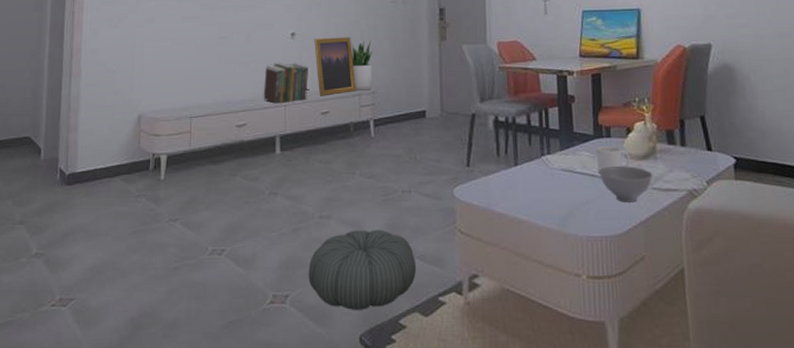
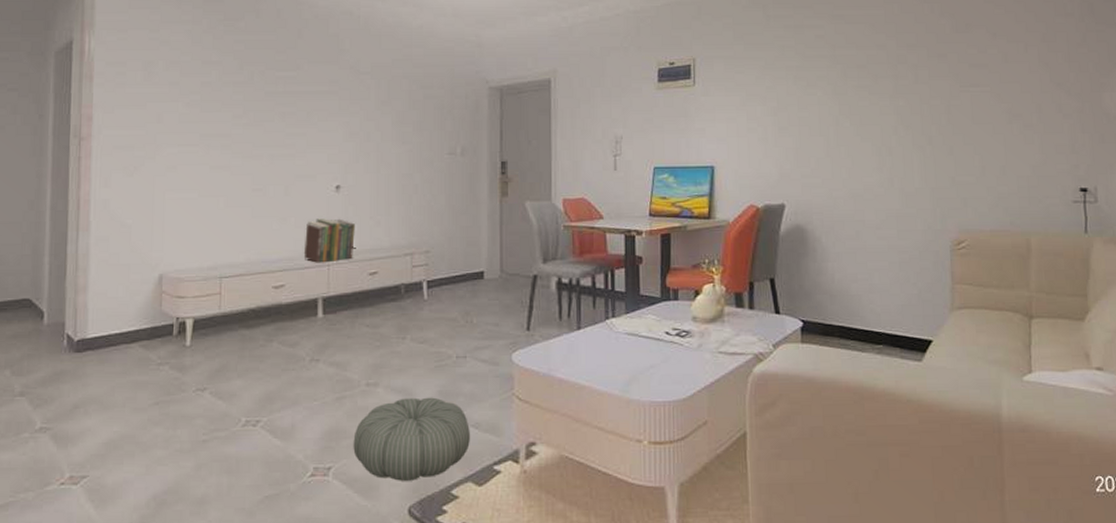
picture frame: present [314,37,356,96] -> none [362,191,408,256]
planter: present [351,41,373,91] -> none [403,196,427,249]
mug: present [595,145,631,173] -> none [662,308,698,337]
bowl: present [598,166,653,203] -> none [664,330,720,367]

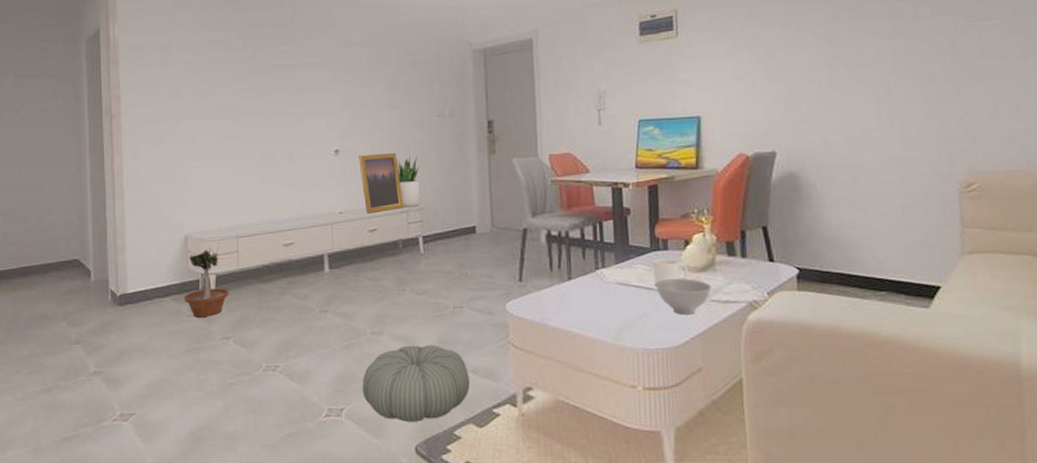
potted tree: none [154,284,208,366] -> present [183,244,229,318]
books: present [303,218,355,263] -> none [309,180,355,222]
picture frame: none [362,191,408,256] -> present [359,152,404,214]
planter: none [403,196,427,249] -> present [397,156,420,207]
mug: none [662,308,698,337] -> present [652,258,689,286]
bowl: none [664,330,720,367] -> present [654,279,712,315]

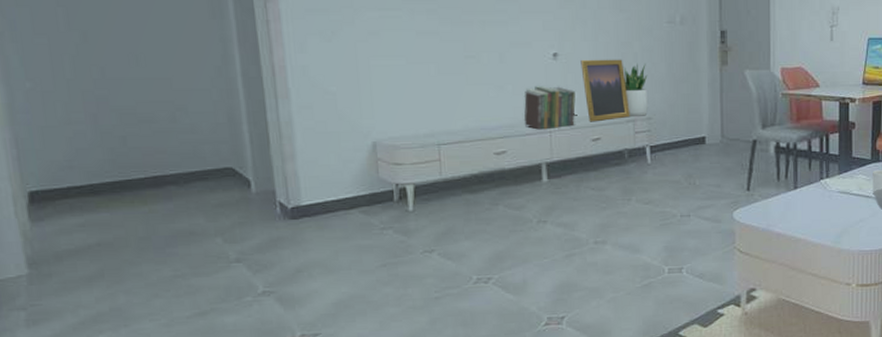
potted tree: present [183,244,229,318] -> none [374,151,431,231]
books: none [309,180,355,222] -> present [524,86,576,130]
pouf: present [362,345,470,422] -> none [584,252,695,326]

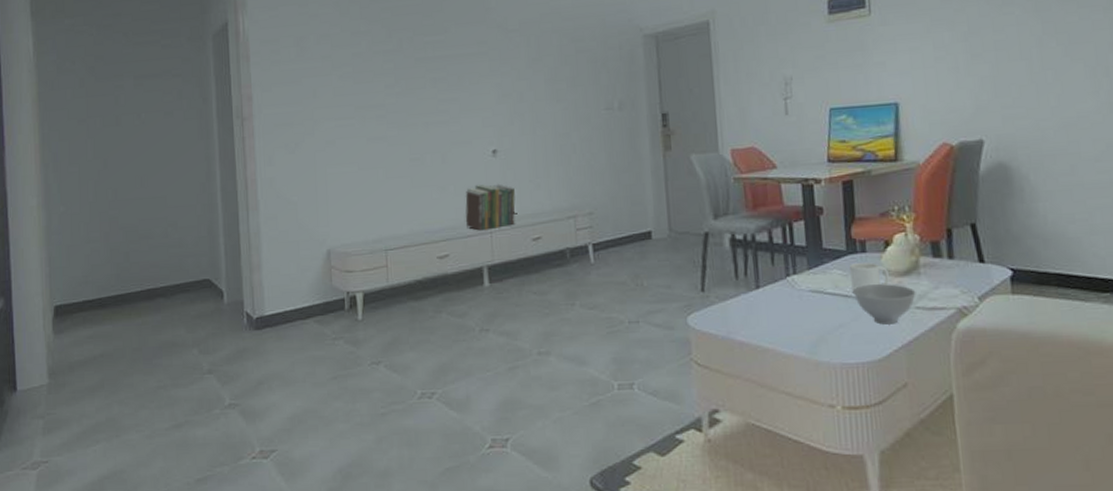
picture frame: present [580,59,631,122] -> none [519,151,571,220]
planter: present [623,64,648,116] -> none [562,155,589,212]

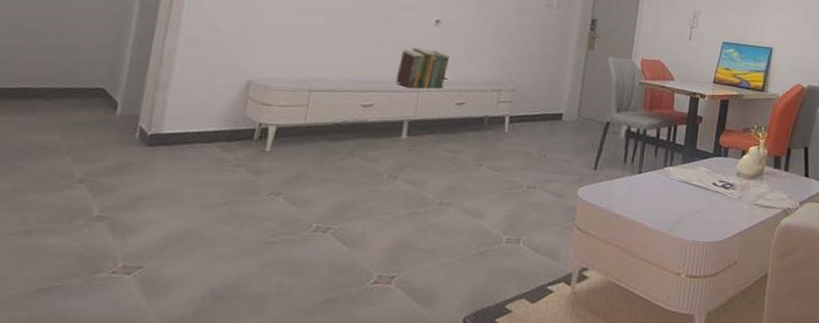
mug: present [848,262,890,293] -> none [711,163,741,187]
bowl: present [852,284,916,325] -> none [711,182,757,215]

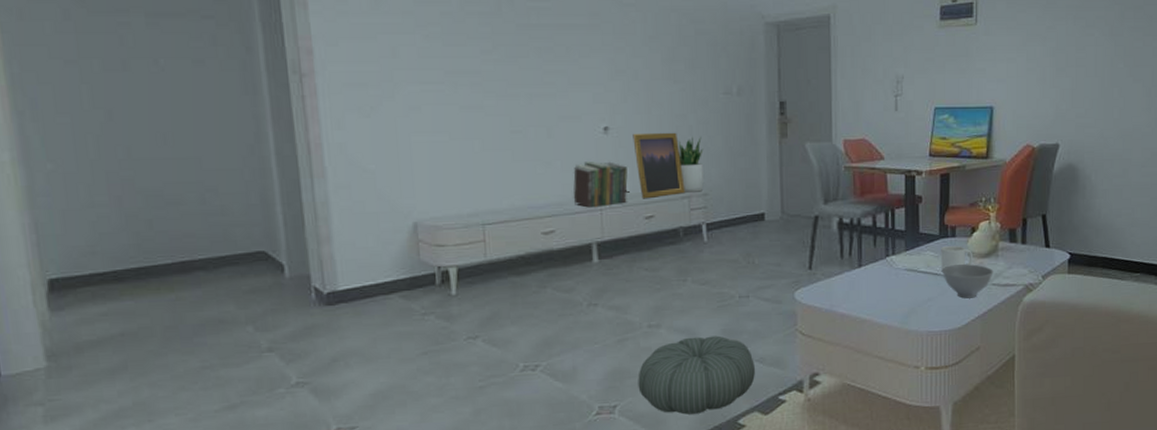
pouf: none [418,219,531,294] -> present [638,335,755,415]
picture frame: none [457,29,499,88] -> present [633,132,686,199]
planter: none [495,39,519,87] -> present [678,137,704,192]
mug: none [711,163,741,187] -> present [940,245,974,272]
bowl: none [711,182,757,215] -> present [941,264,993,299]

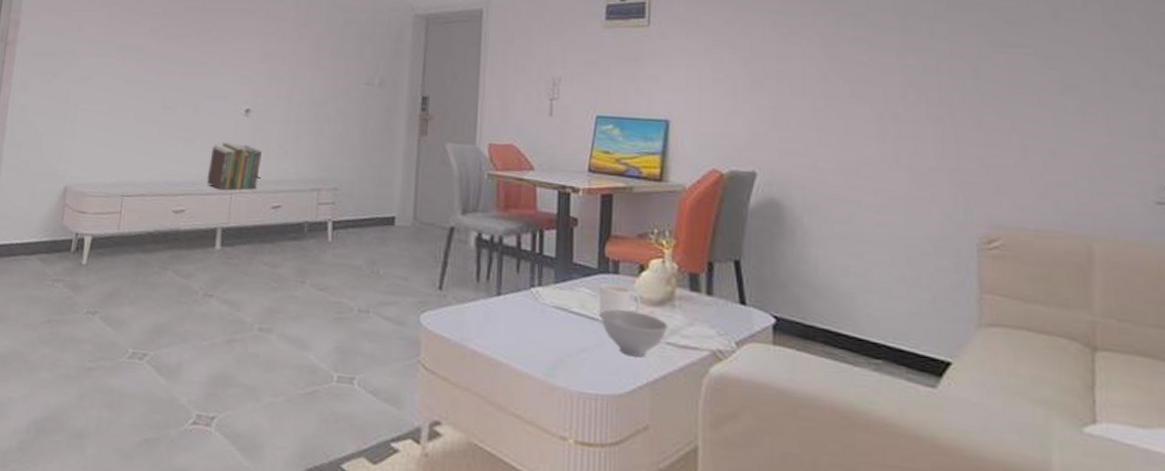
picture frame: present [633,132,686,199] -> none [271,118,316,187]
pouf: present [638,335,755,415] -> none [239,349,367,446]
planter: present [678,137,704,192] -> none [313,127,339,186]

